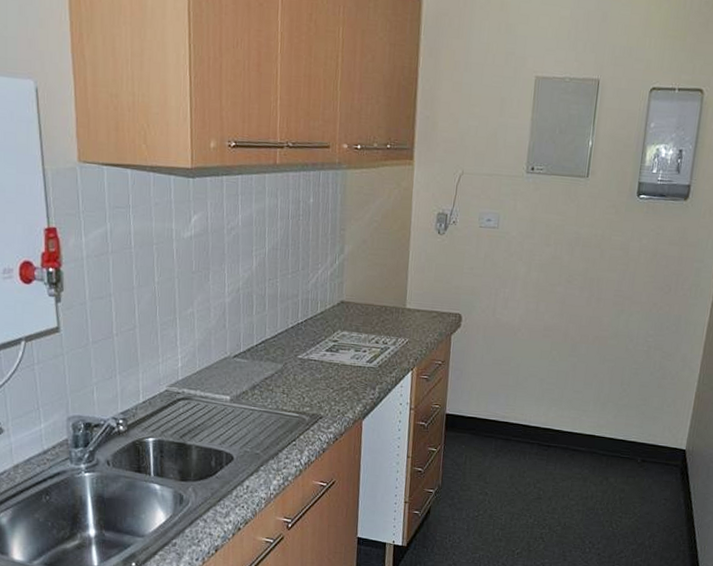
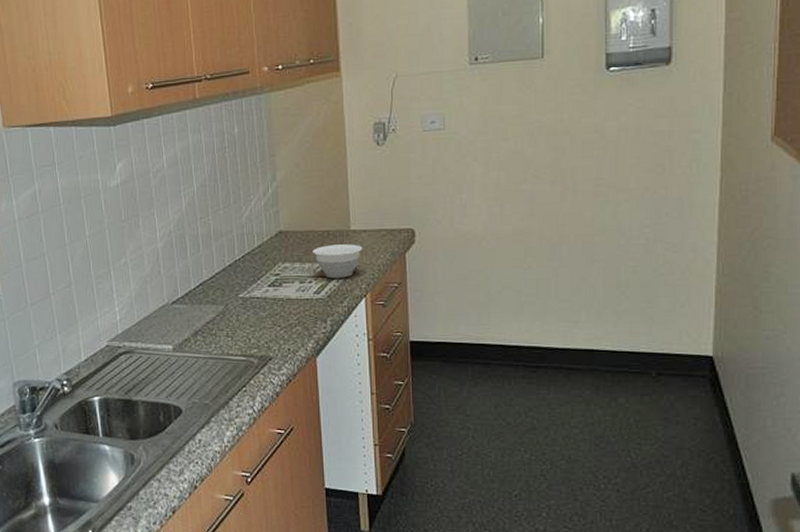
bowl: none [370,319,415,351] -> present [313,244,363,279]

